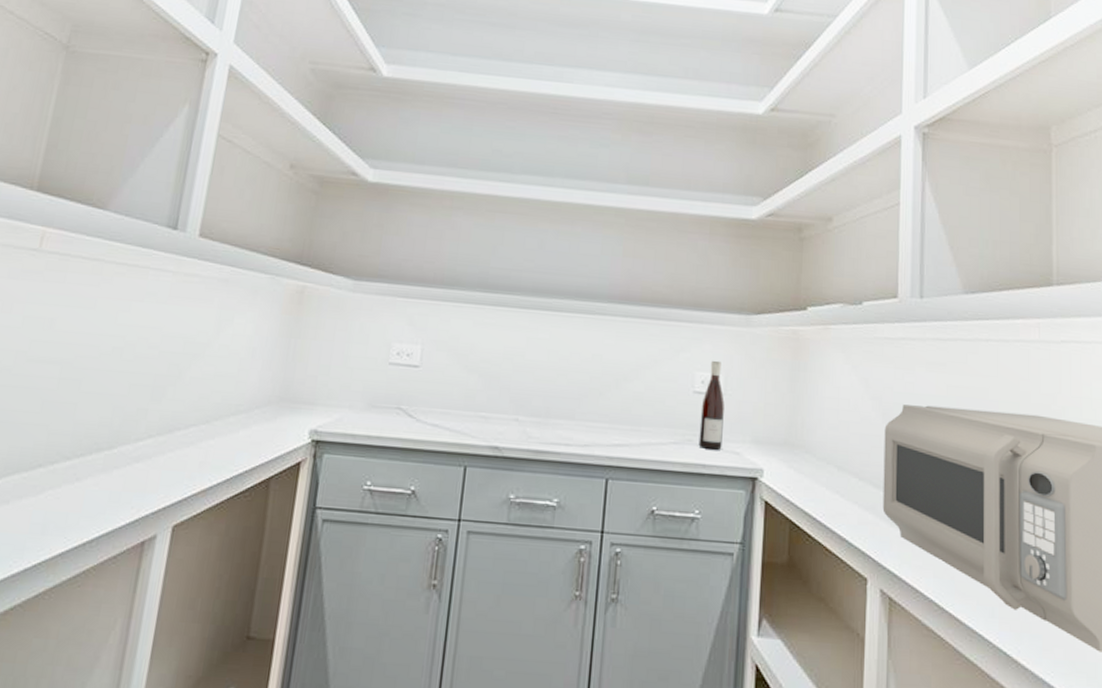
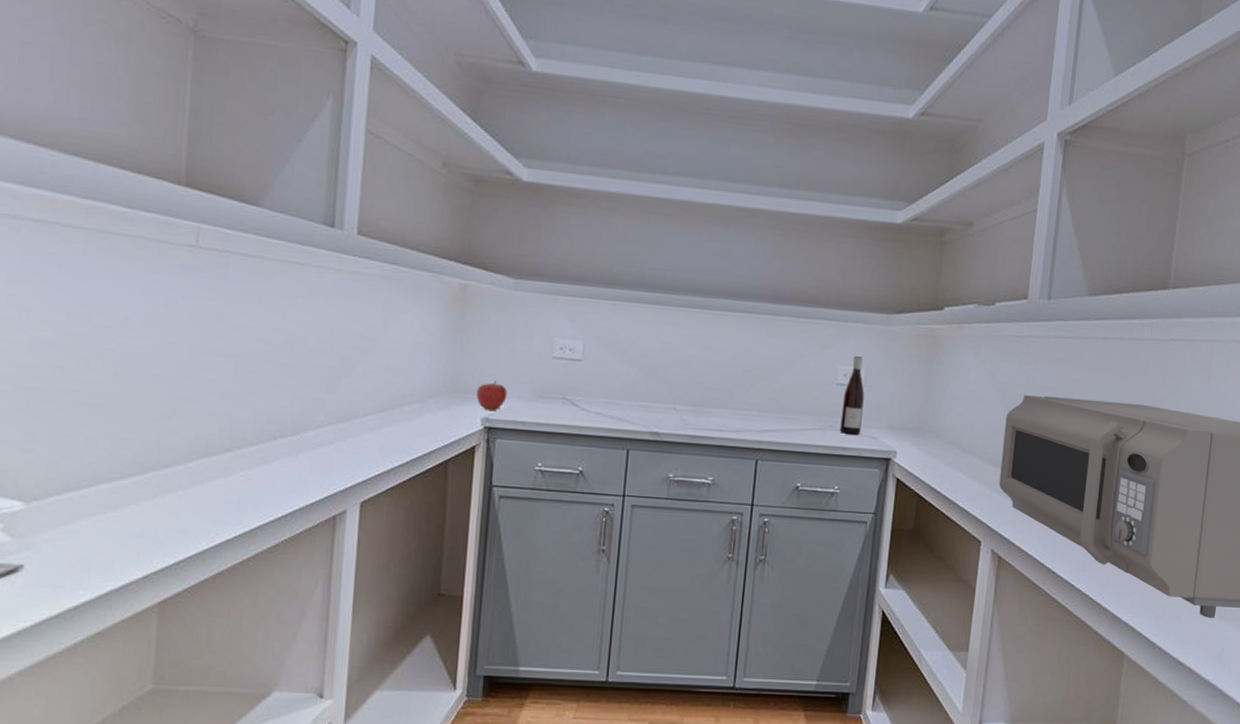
fruit: none [305,388,339,423] -> present [476,380,508,411]

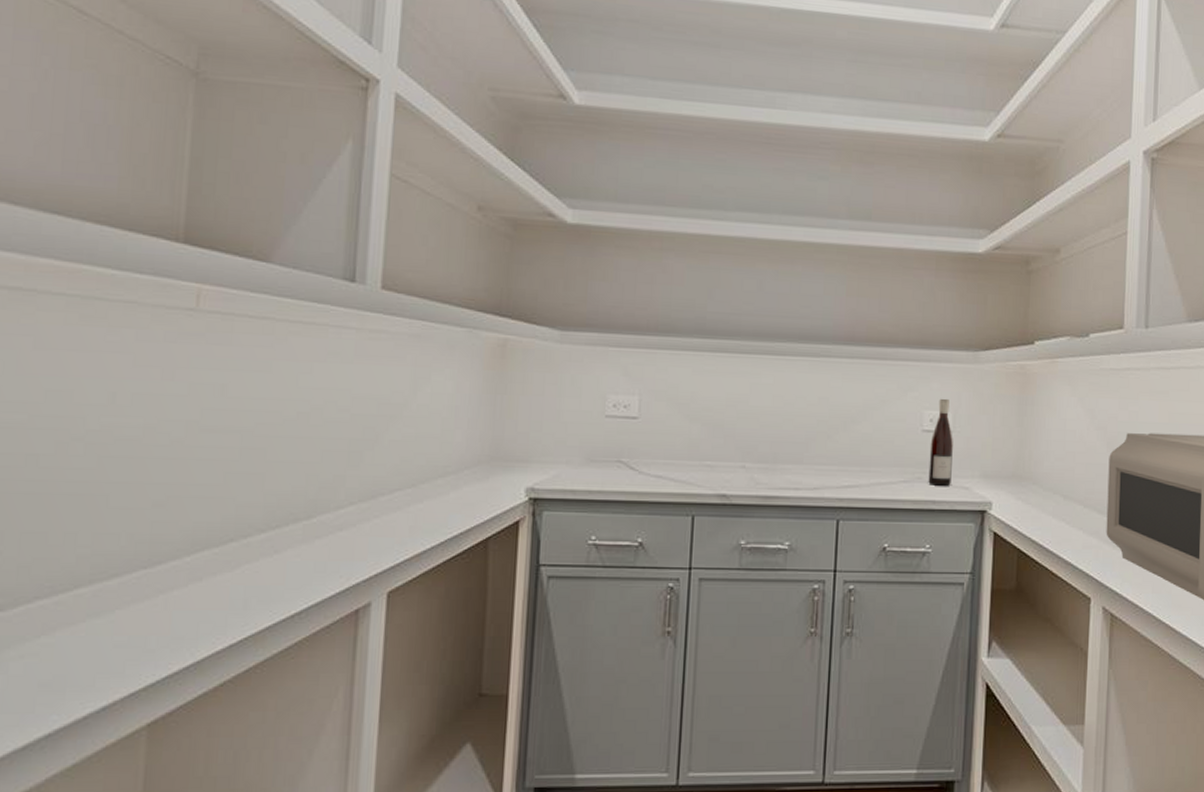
fruit: present [476,380,508,411] -> none [519,444,555,480]

